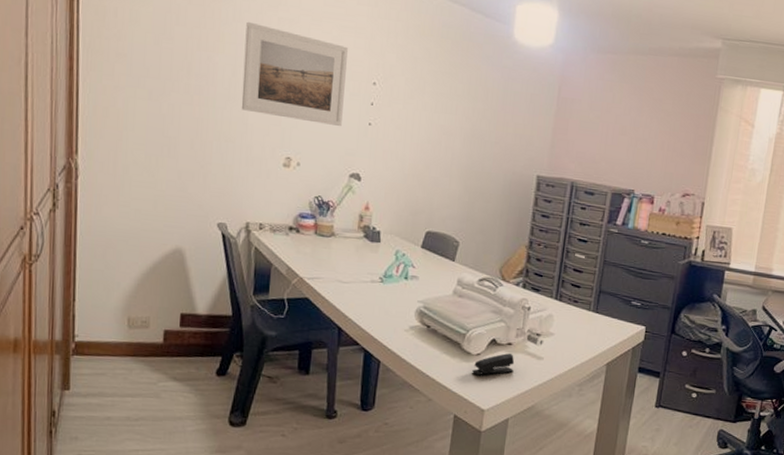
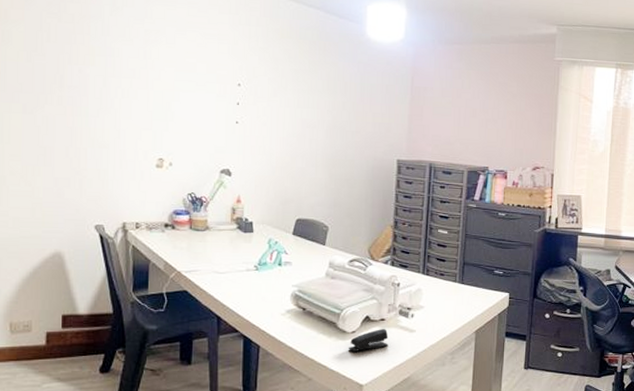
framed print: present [241,21,349,126] -> none [113,35,213,126]

